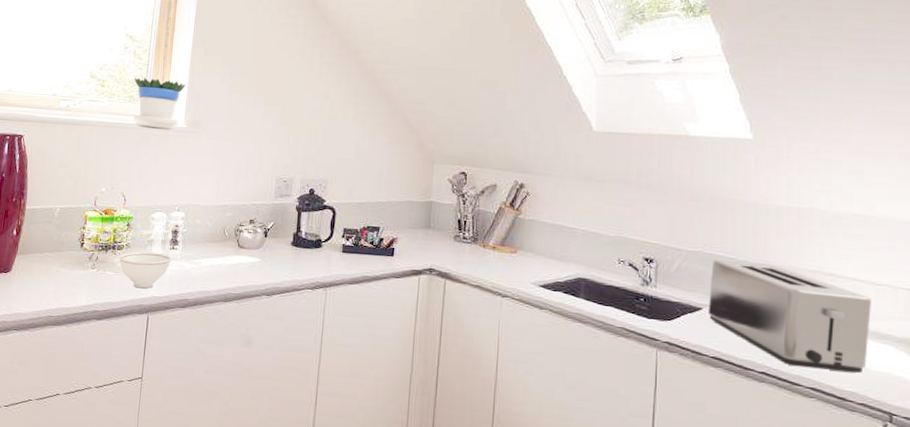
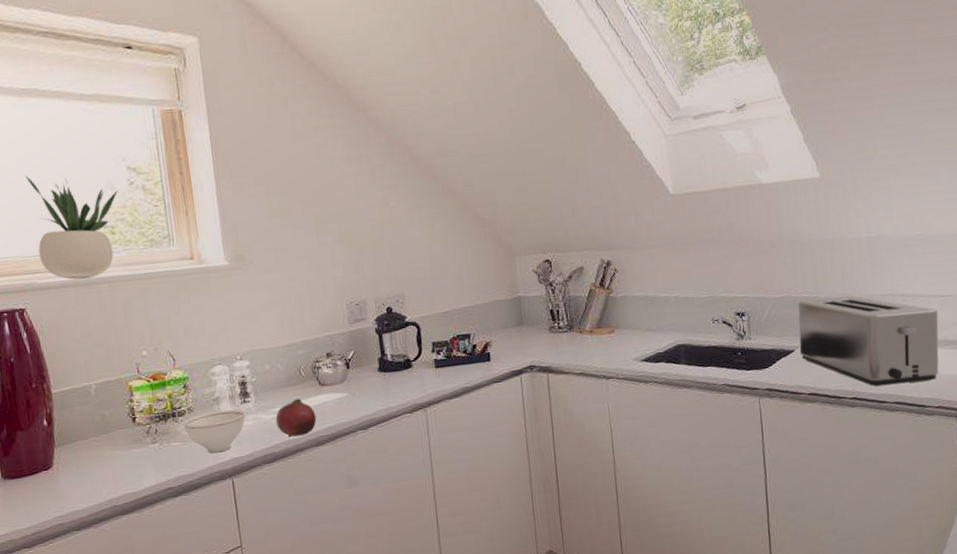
potted plant: none [44,30,115,119] -> present [26,176,118,280]
flowerpot: present [133,77,185,131] -> none [150,213,218,274]
fruit: none [194,255,230,290] -> present [275,398,317,437]

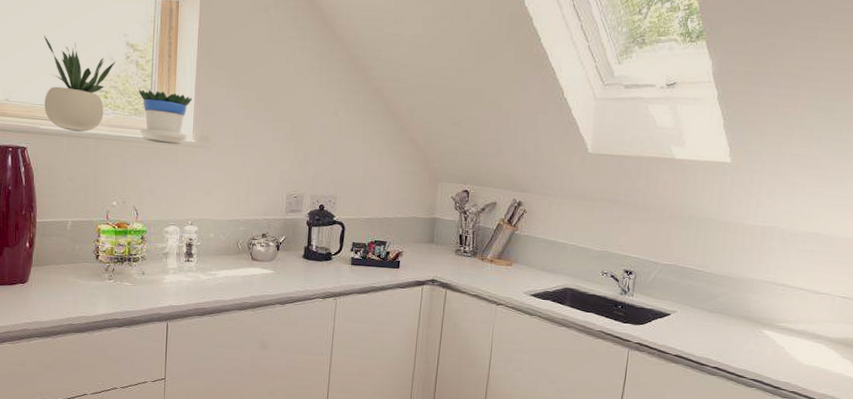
flowerpot: none [150,213,218,274] -> present [138,89,192,145]
bowl: present [183,409,246,454] -> none [136,263,187,299]
fruit: present [275,398,317,437] -> none [210,267,245,299]
toaster: present [798,296,939,386] -> none [675,271,813,367]

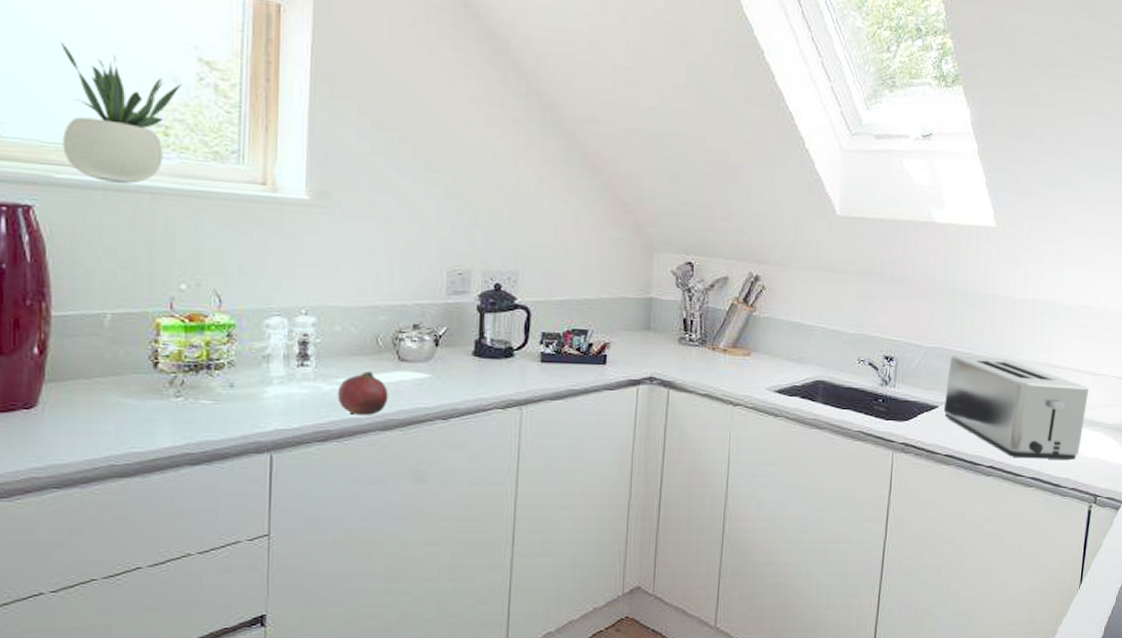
flowerpot: present [138,89,192,145] -> none [219,125,303,204]
fruit: none [210,267,245,299] -> present [337,371,389,417]
toaster: none [675,271,813,367] -> present [943,354,1089,460]

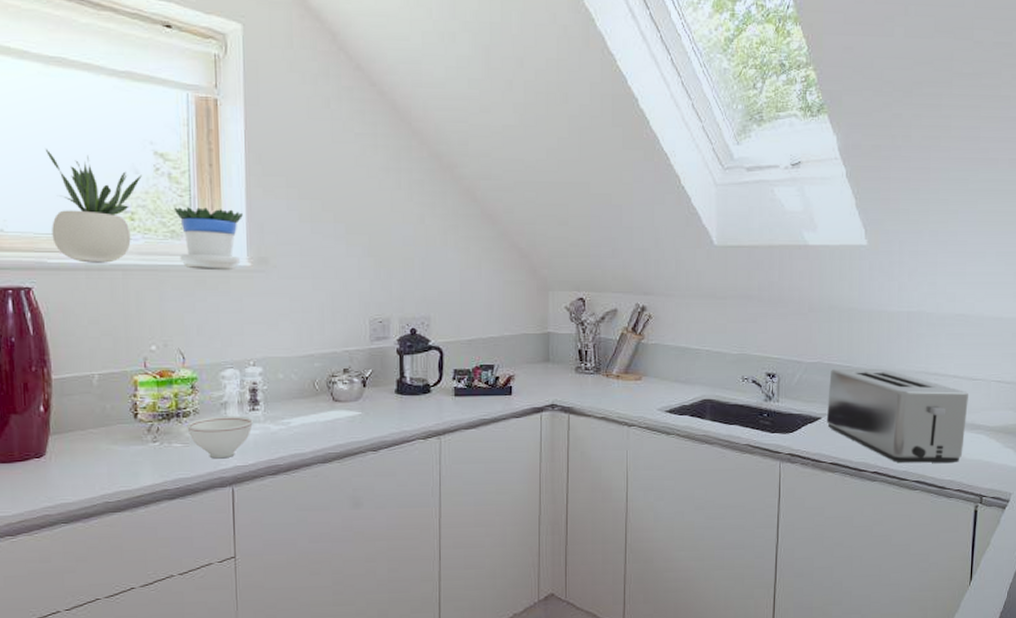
flowerpot: none [219,125,303,204] -> present [174,207,243,271]
bowl: none [219,370,301,420] -> present [187,416,253,459]
fruit: present [337,371,389,417] -> none [283,412,327,452]

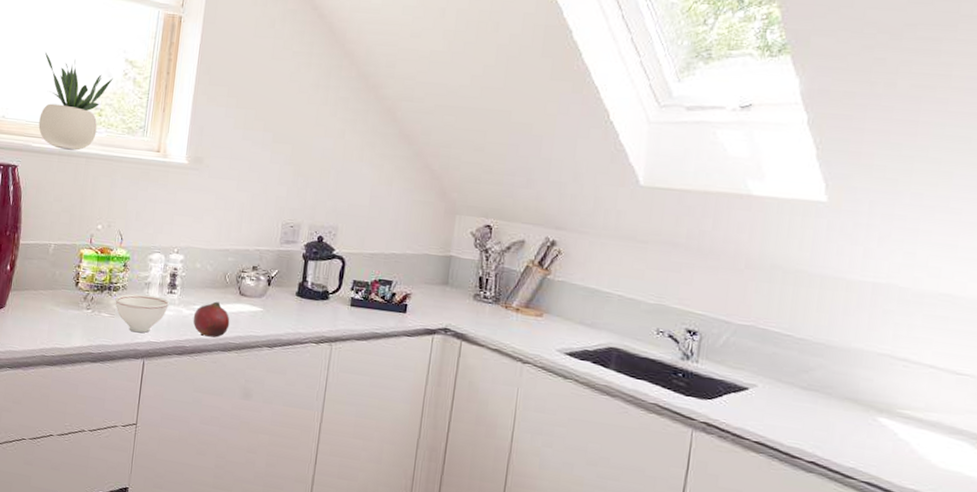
flowerpot: present [174,207,243,271] -> none [132,107,188,167]
fruit: none [283,412,327,452] -> present [193,301,230,338]
toaster: present [826,368,968,463] -> none [754,335,949,470]

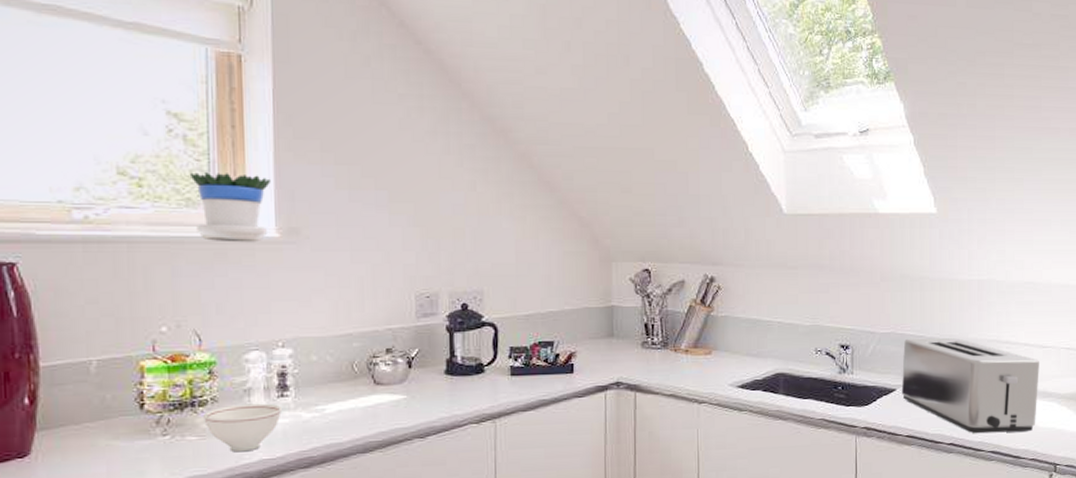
potted plant: present [38,52,113,151] -> none [36,107,152,235]
flowerpot: none [132,107,188,167] -> present [189,172,270,243]
fruit: present [193,301,230,338] -> none [317,397,367,441]
toaster: none [754,335,949,470] -> present [901,338,1039,434]

